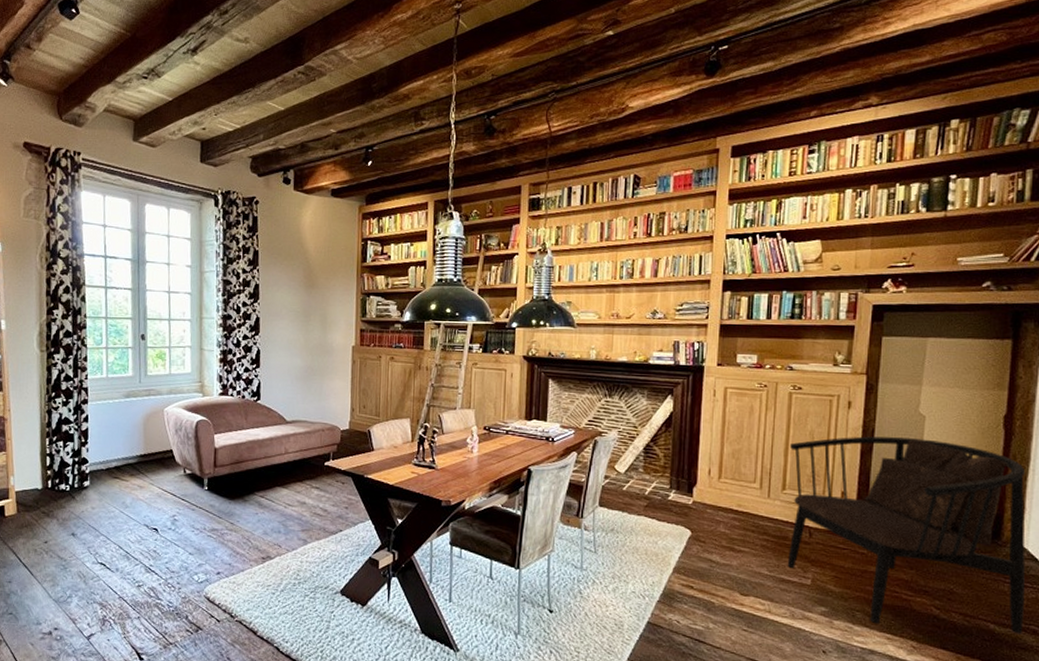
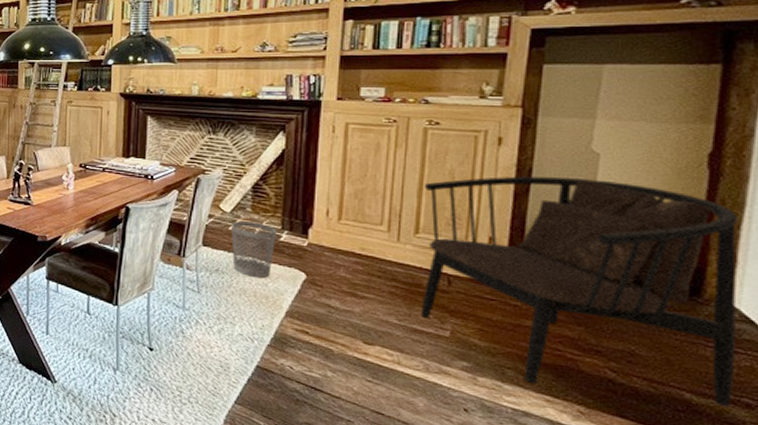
wastebasket: none [625,481,666,537] -> present [231,221,277,278]

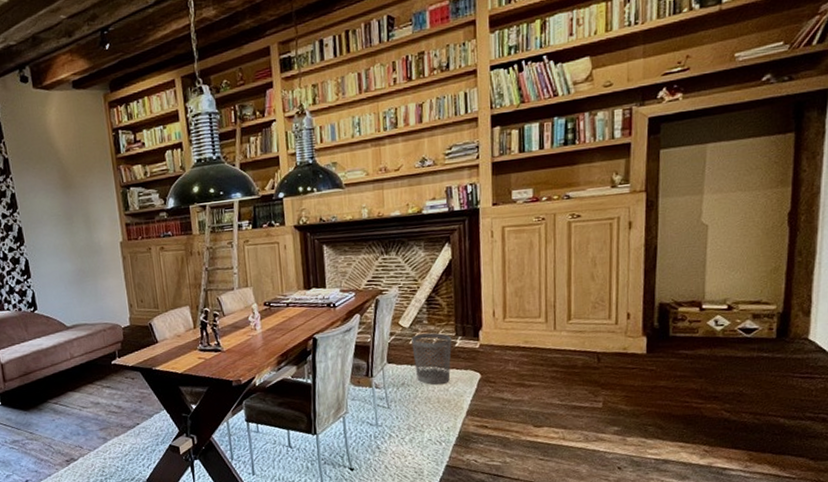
armchair: present [420,176,739,407] -> none [573,248,813,435]

